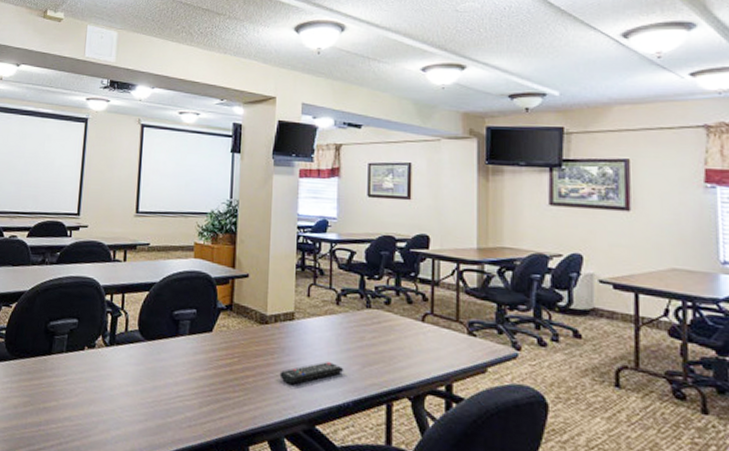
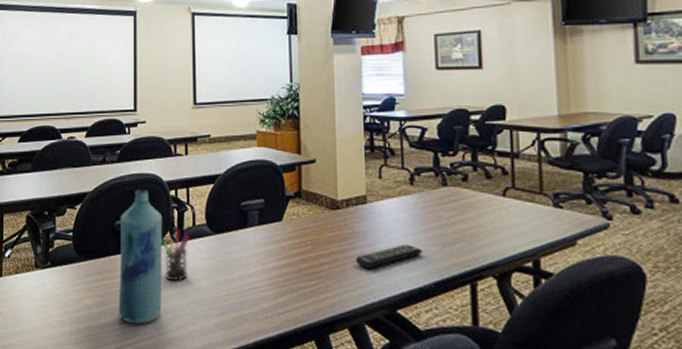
bottle: none [43,292,97,427] -> present [118,189,163,325]
pen holder: none [93,334,121,386] -> present [161,229,190,282]

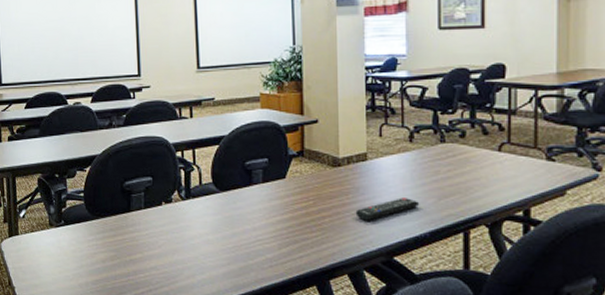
bottle: present [118,189,163,325] -> none [128,151,172,275]
pen holder: present [161,229,190,282] -> none [170,188,197,236]

